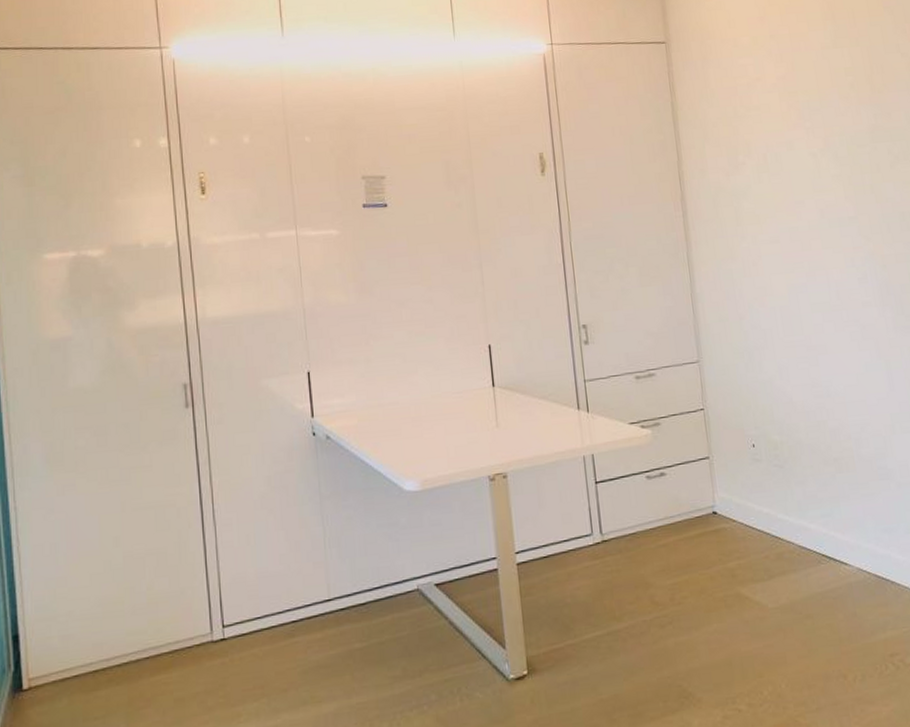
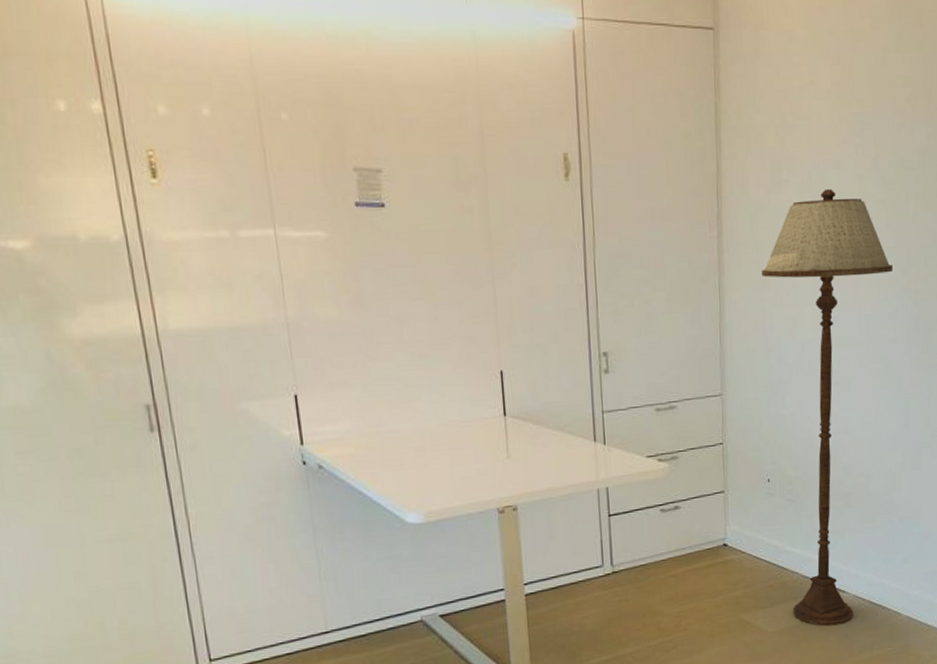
floor lamp: none [727,167,860,603] -> present [762,188,894,627]

